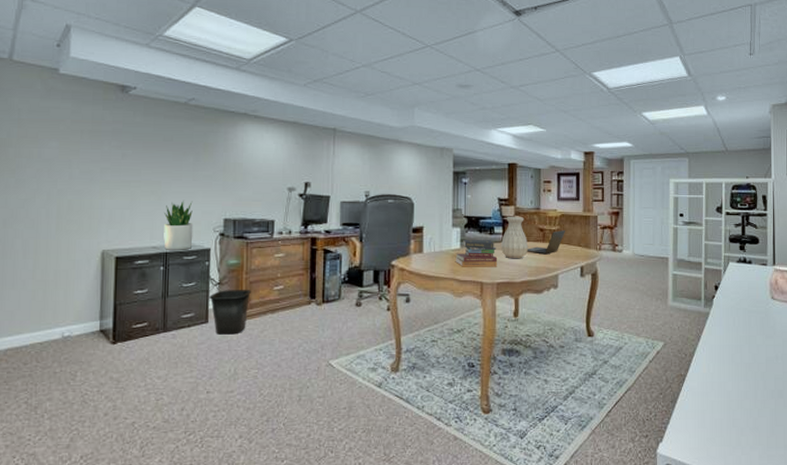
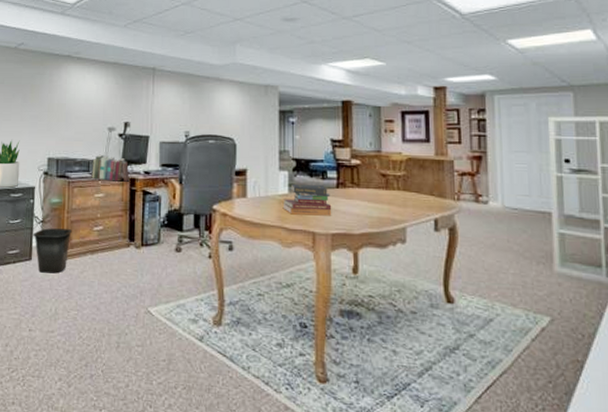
books: none [271,214,310,242] -> present [91,154,130,183]
vase: present [500,217,529,259] -> none [334,160,369,208]
laptop: present [526,230,566,255] -> none [366,176,414,204]

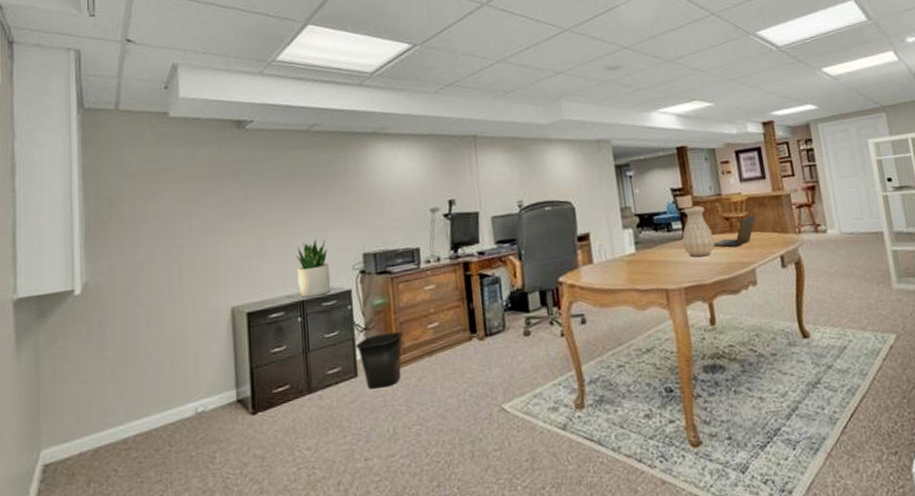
books: present [91,154,130,183] -> none [417,240,463,270]
books: present [282,183,332,216] -> none [631,238,682,274]
vase: none [334,160,369,208] -> present [681,207,716,257]
laptop: none [366,176,414,204] -> present [713,215,756,247]

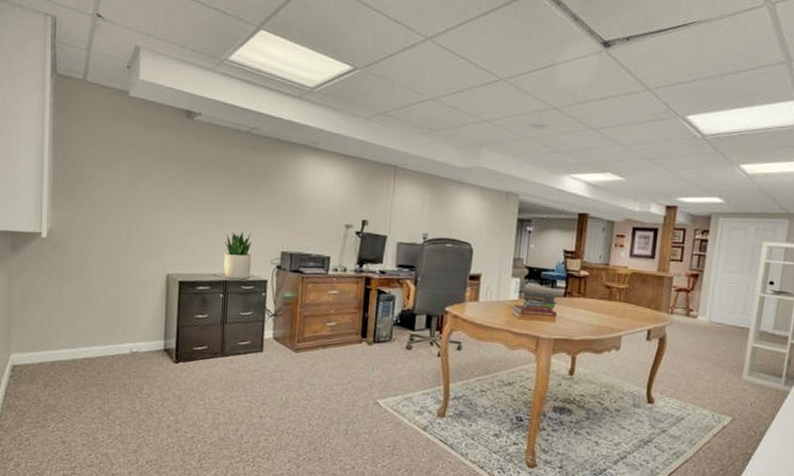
waste bin: present [356,331,404,389] -> none [264,321,306,365]
books: none [631,238,682,274] -> present [511,290,558,323]
vase: present [681,207,716,257] -> none [561,271,593,316]
laptop: present [713,215,756,247] -> none [589,289,636,314]

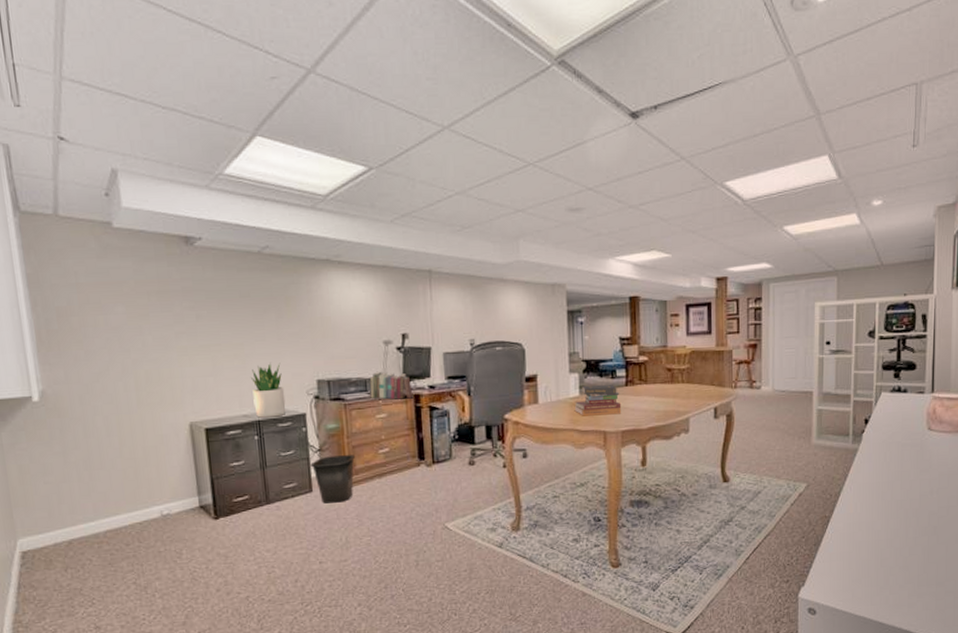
waste bin: none [264,321,306,365] -> present [310,454,356,504]
books: none [326,251,365,281] -> present [370,371,414,400]

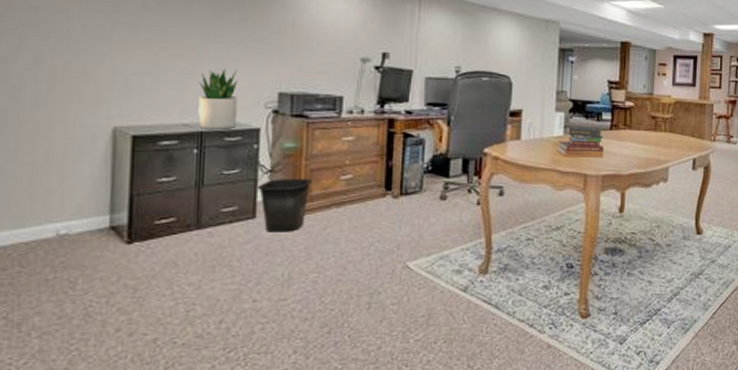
books: present [370,371,414,400] -> none [338,89,388,124]

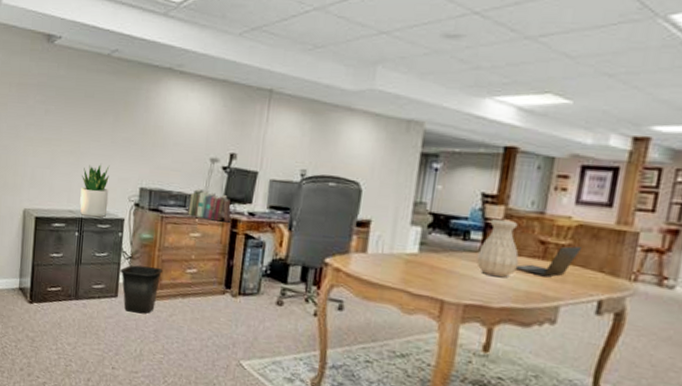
books: none [338,89,388,124] -> present [188,188,232,224]
books: present [556,125,605,158] -> none [408,242,471,284]
vase: none [608,102,639,149] -> present [475,219,520,278]
laptop: none [636,119,680,145] -> present [514,246,583,277]

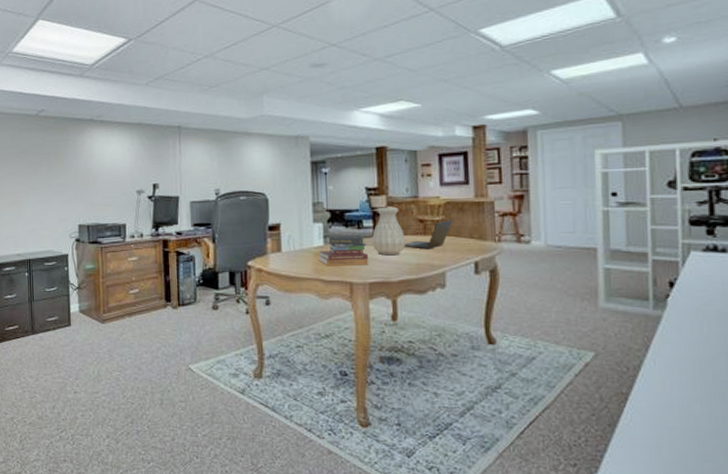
planter: present [80,163,110,218] -> none [25,208,52,257]
waste bin: present [120,265,164,314] -> none [70,293,109,337]
books: present [188,188,232,224] -> none [123,218,162,245]
books: none [408,242,471,284] -> present [318,235,369,266]

